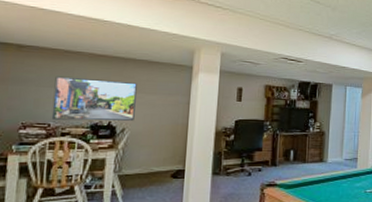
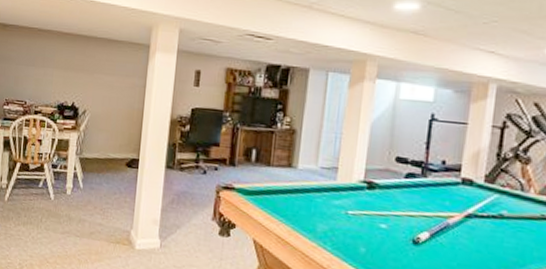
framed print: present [51,76,137,121] -> none [27,54,98,103]

